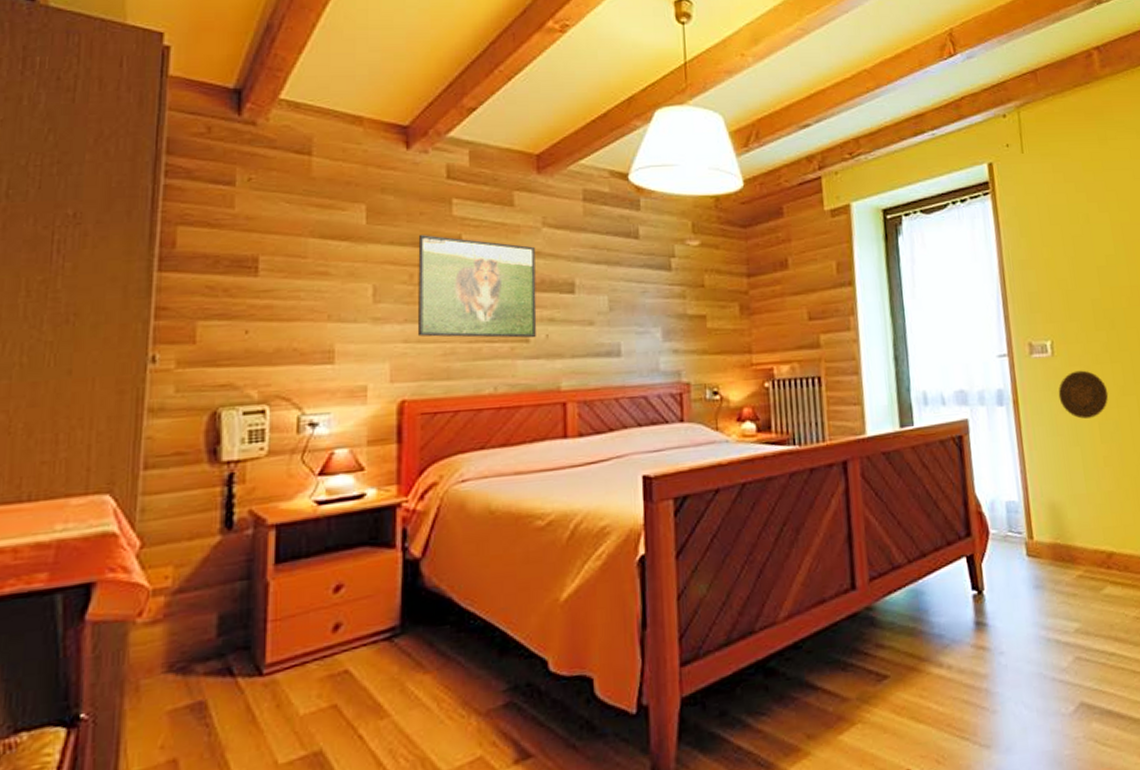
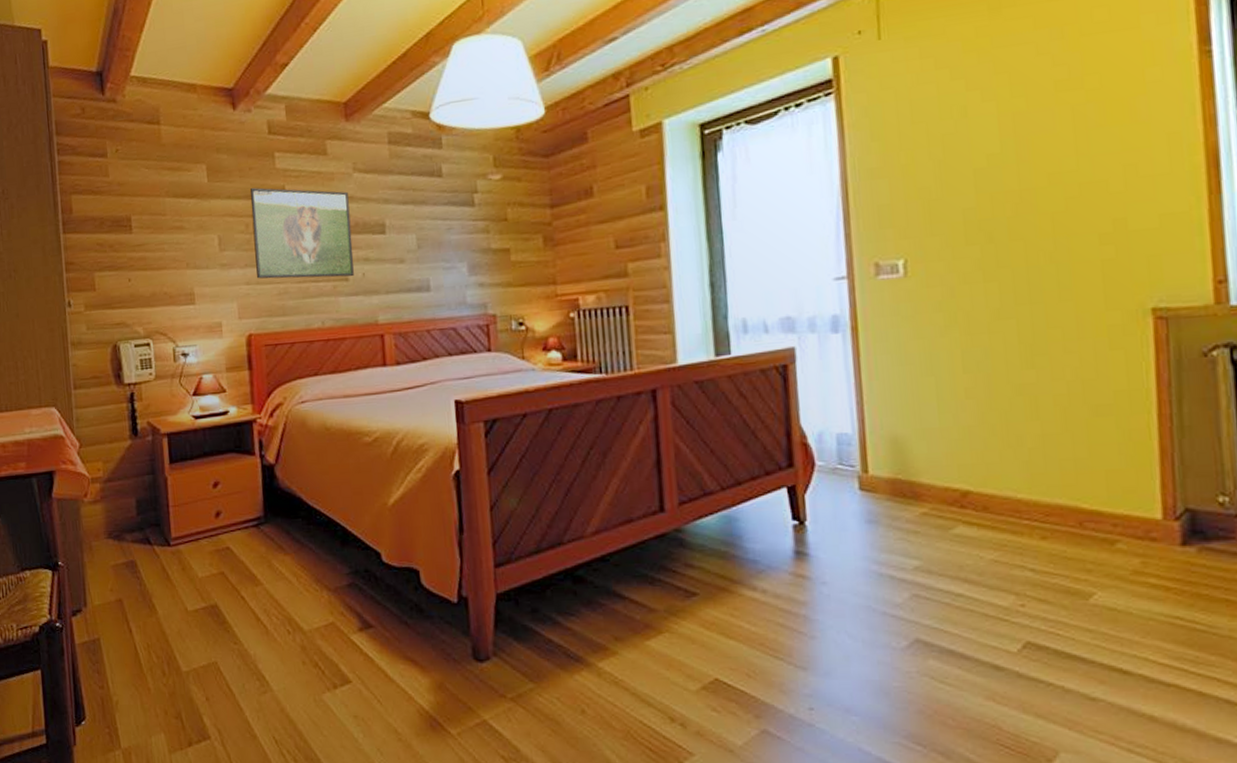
decorative plate: present [1058,370,1109,419] -> none [910,291,978,346]

